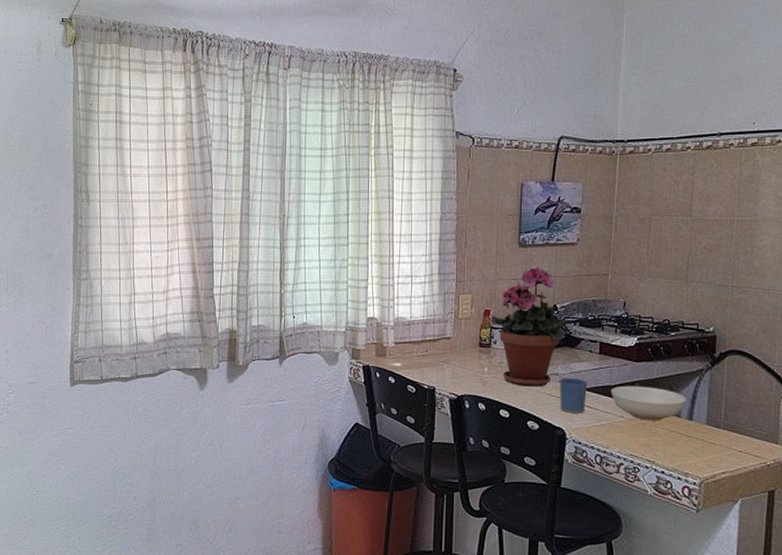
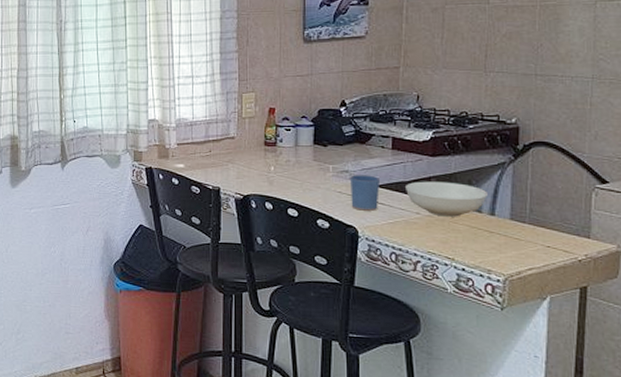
potted plant: present [490,267,567,387] -> none [275,62,357,185]

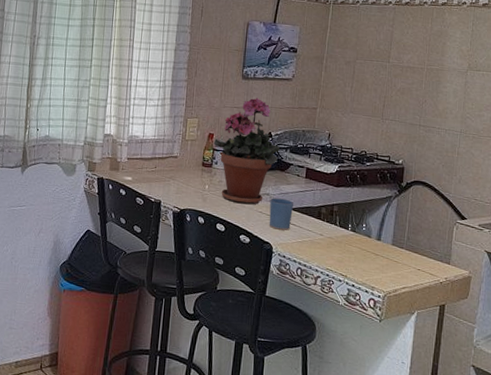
potted plant: none [275,62,357,185] -> present [213,97,280,205]
bowl: present [404,181,489,217] -> none [313,207,378,240]

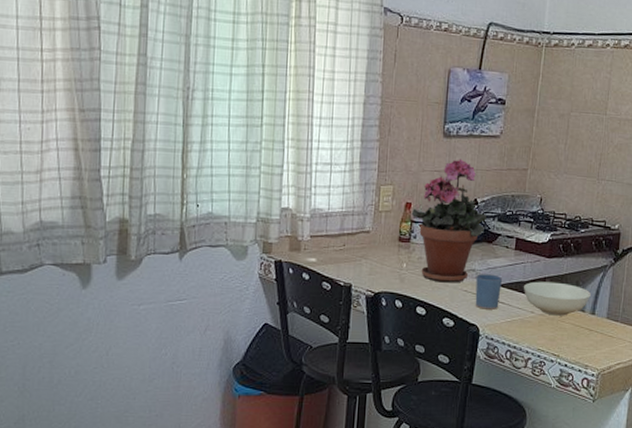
bowl: none [313,207,378,240] -> present [523,281,592,316]

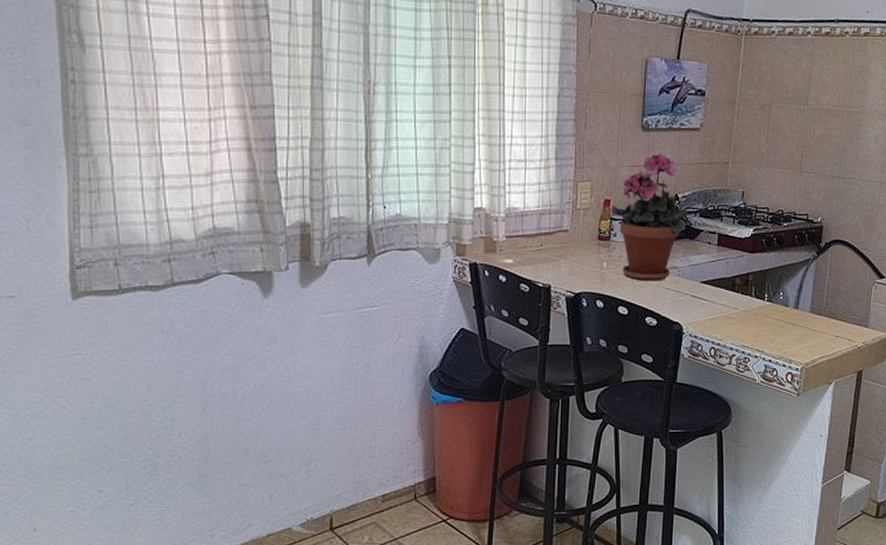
mug: present [475,274,502,310] -> none [678,271,705,307]
bowl: present [523,281,592,316] -> none [726,277,795,311]

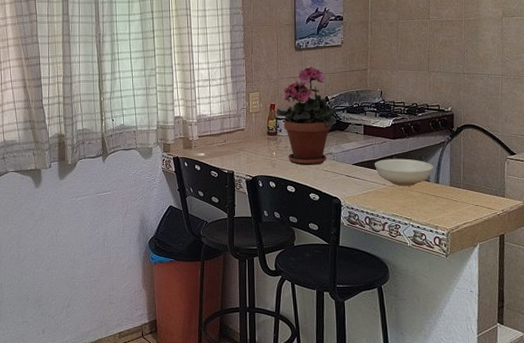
bowl: none [726,277,795,311] -> present [374,158,434,186]

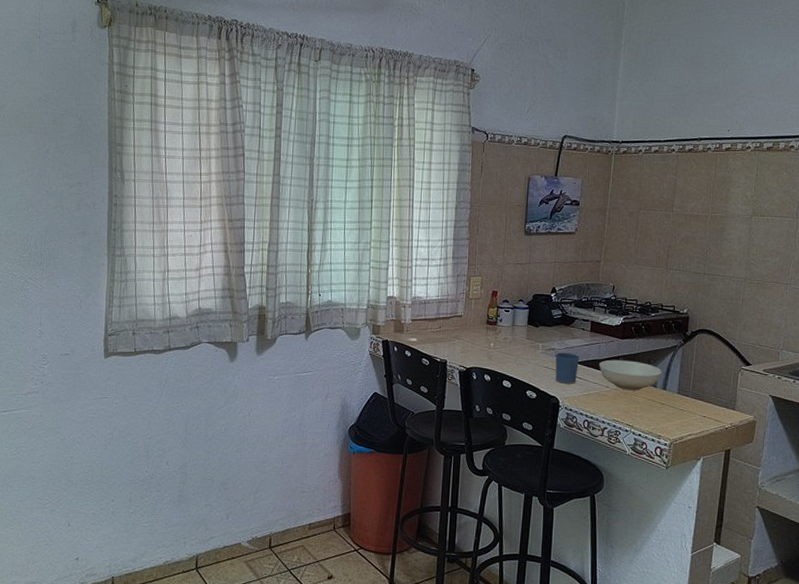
potted plant: present [275,66,337,165] -> none [497,253,564,361]
mug: none [334,156,356,185] -> present [555,352,579,384]

